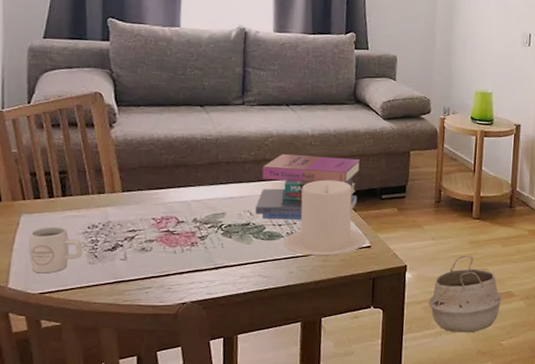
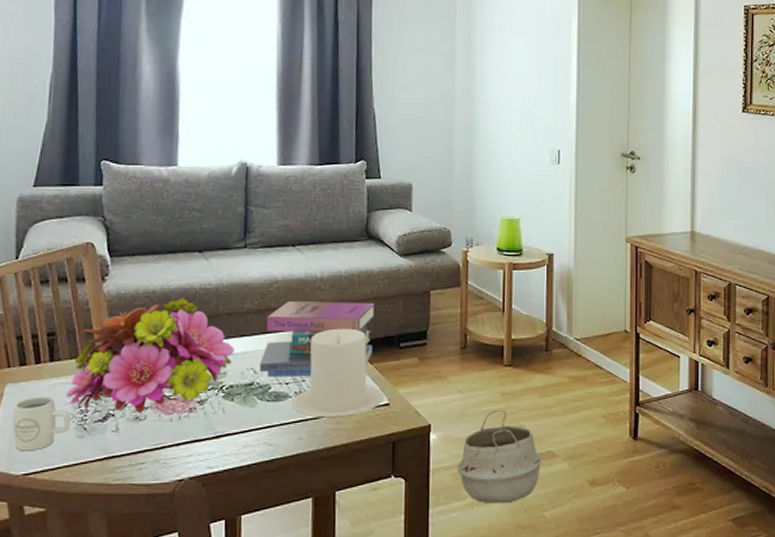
flower bouquet: none [77,147,233,246] -> present [65,298,235,414]

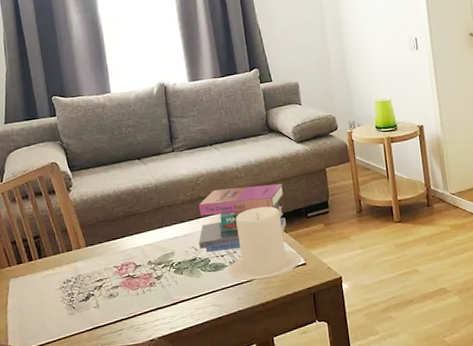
mug: present [12,396,71,451] -> none [18,285,63,330]
flower bouquet: present [65,298,235,414] -> none [55,197,178,293]
woven basket: present [457,410,542,504] -> none [367,259,437,335]

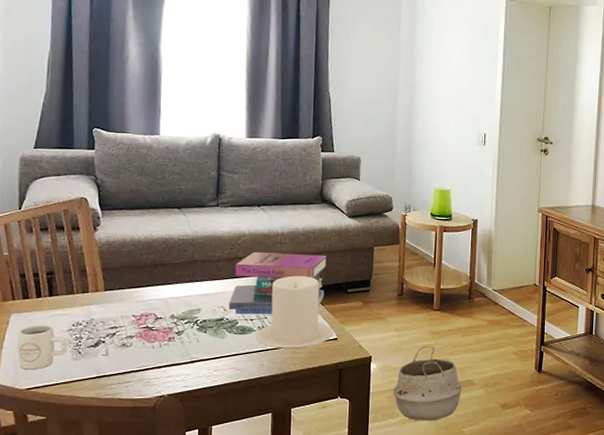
mug: none [18,285,63,330] -> present [17,325,68,370]
woven basket: none [367,259,437,335] -> present [392,346,463,421]

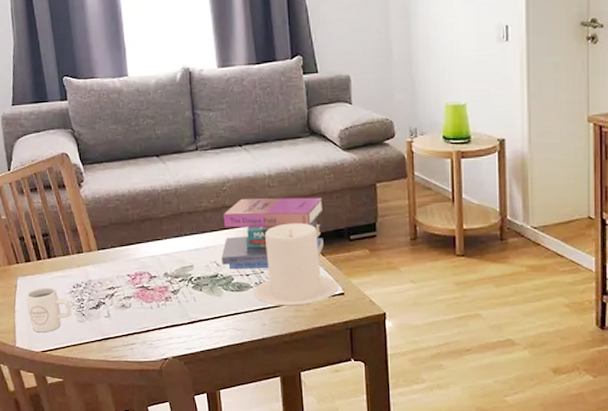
woven basket: present [392,346,463,421] -> none [414,299,501,388]

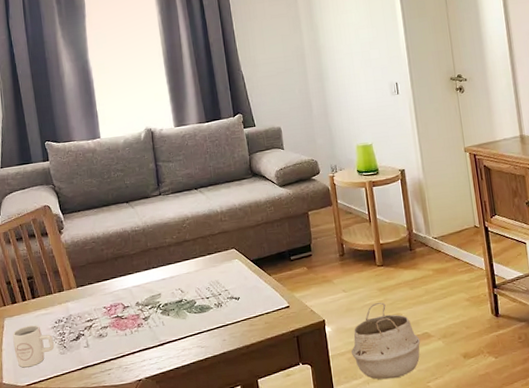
books: present [221,197,324,270] -> none [184,226,270,295]
candle: present [254,222,339,307] -> none [214,249,285,323]
woven basket: none [414,299,501,388] -> present [351,302,421,380]

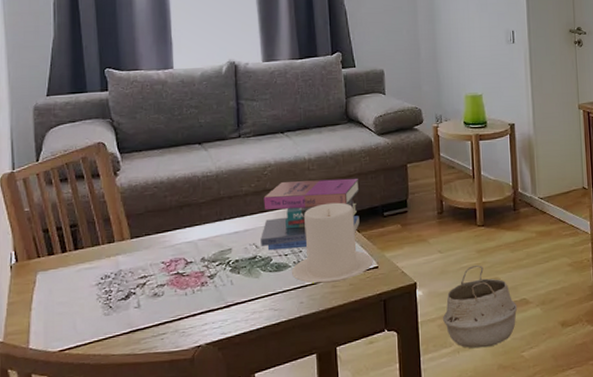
mug: present [13,325,55,368] -> none [46,281,98,331]
books: none [184,226,270,295] -> present [261,178,360,251]
candle: none [214,249,285,323] -> present [292,202,373,284]

